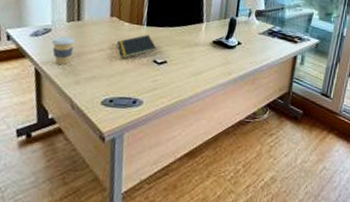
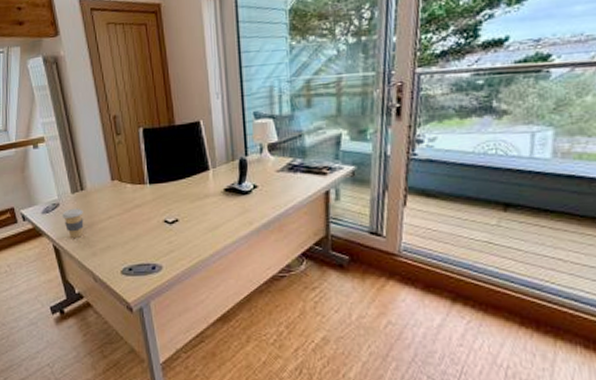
notepad: present [117,35,157,59] -> none [124,194,166,224]

